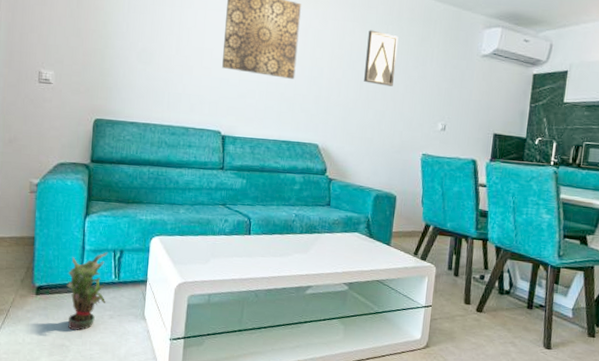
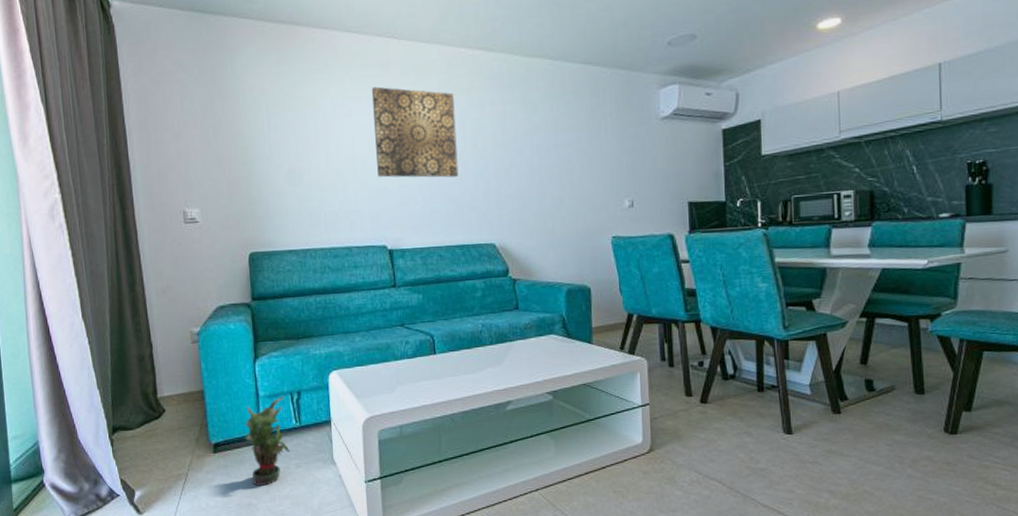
wall art: present [364,30,399,86] -> none [532,109,568,169]

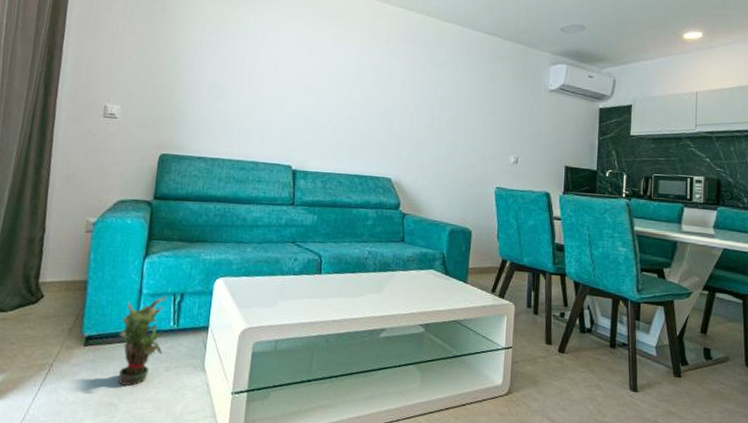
wall art: present [372,86,459,178] -> none [294,23,373,113]

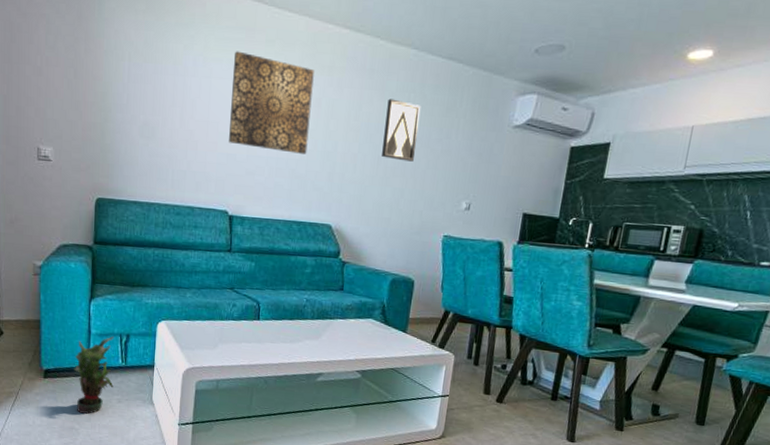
wall art: none [294,23,373,113] -> present [229,51,314,154]
wall art: none [436,66,469,120] -> present [382,98,421,162]

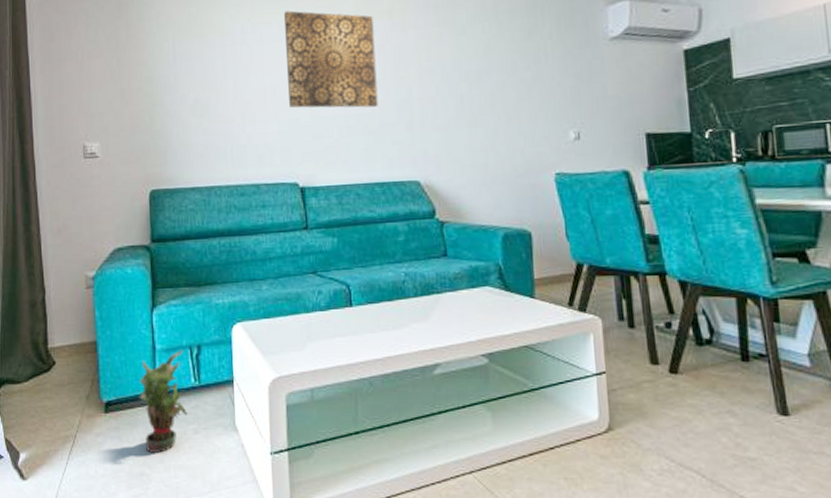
wall art: present [382,98,421,162] -> none [460,31,502,97]

